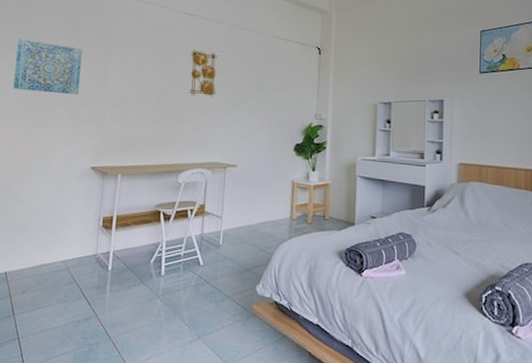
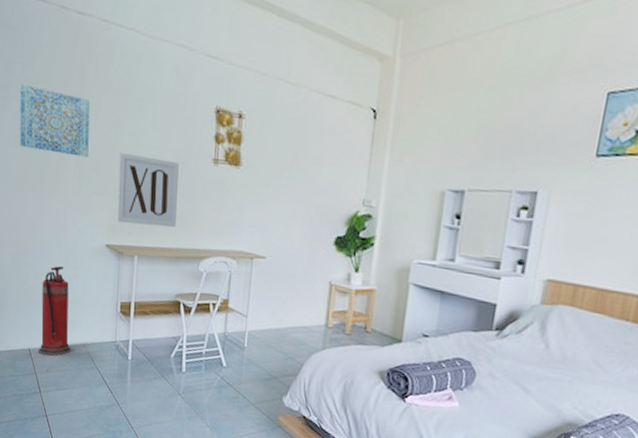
fire extinguisher: none [14,190,52,276] -> present [37,266,72,356]
wall art: none [103,89,161,148] -> present [117,152,179,228]

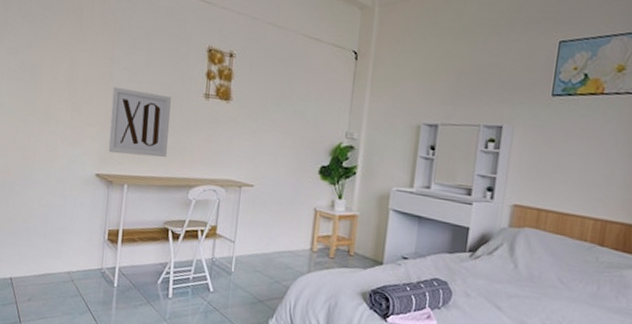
wall art: present [20,84,90,158] -> none [13,21,85,91]
fire extinguisher: present [37,266,72,356] -> none [20,195,56,284]

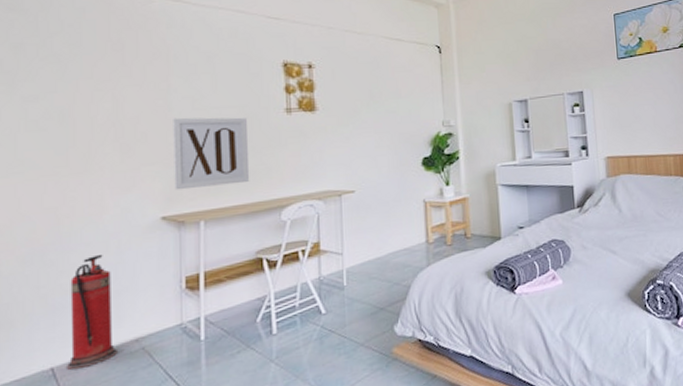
fire extinguisher: none [20,195,56,284] -> present [65,255,119,370]

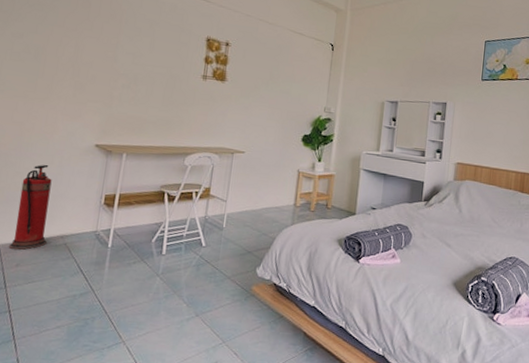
wall art: present [173,117,250,191] -> none [109,68,172,129]

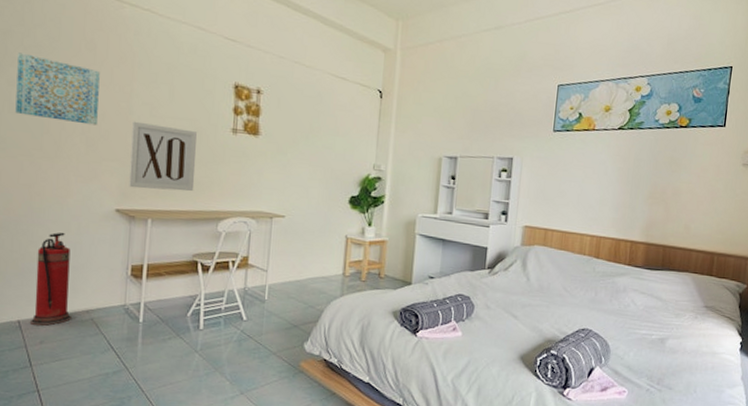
wall art: none [16,9,92,72] -> present [15,52,100,126]
wall art: none [109,68,172,129] -> present [129,121,197,192]

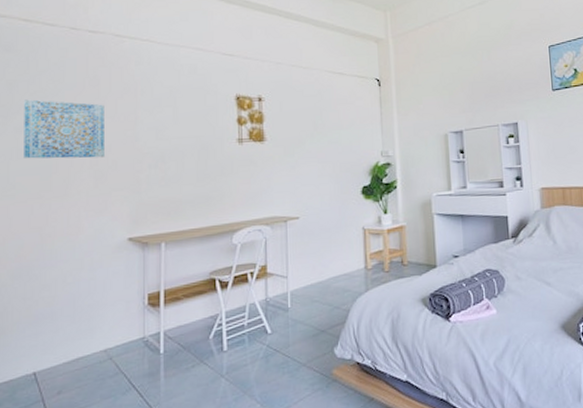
fire extinguisher: present [29,232,73,326] -> none [45,271,90,375]
wall art: present [129,121,197,192] -> none [139,147,205,214]

